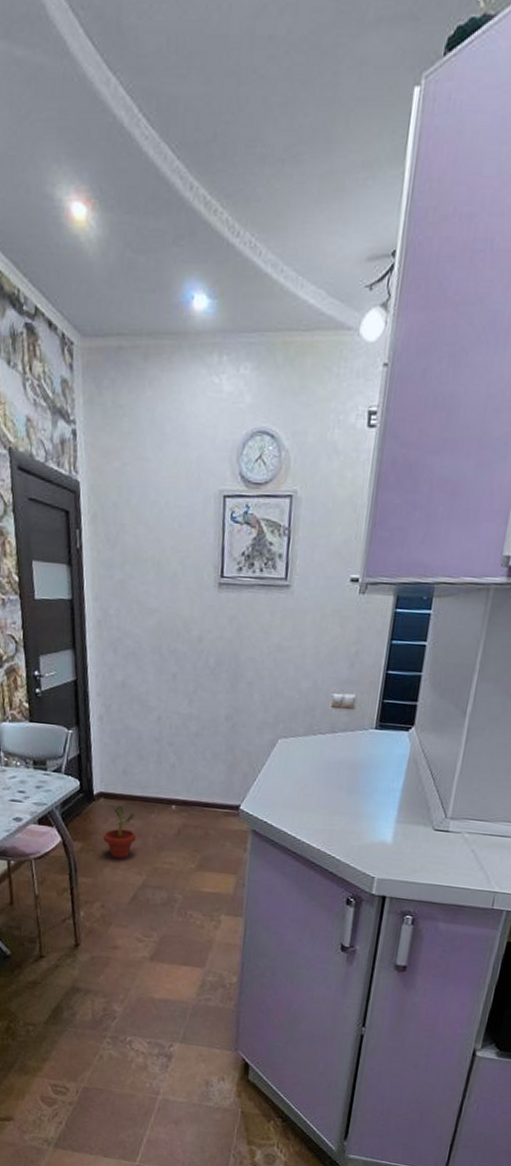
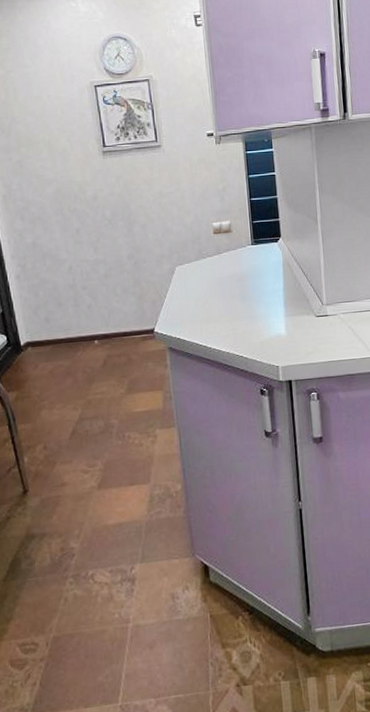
potted plant: present [102,806,136,859] -> none [35,351,67,400]

